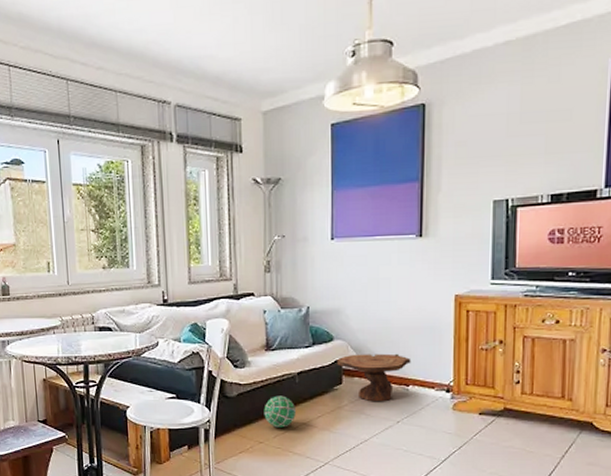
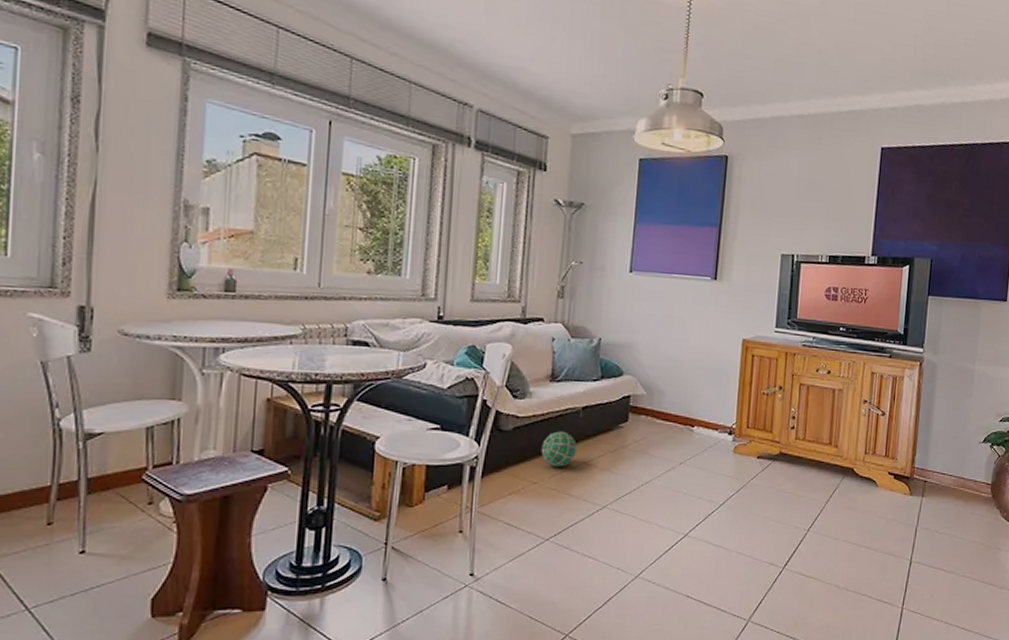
side table: present [337,353,411,402] -> none [625,391,698,442]

